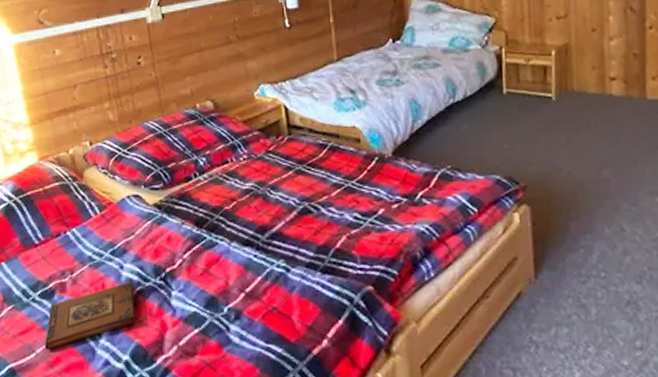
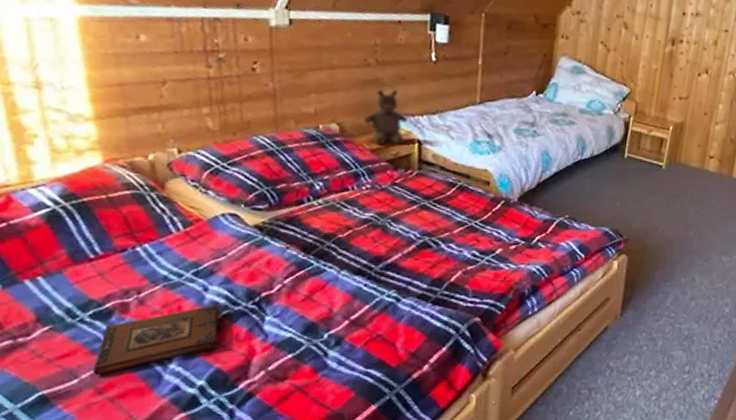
teddy bear: none [233,61,273,116] -> present [363,90,409,145]

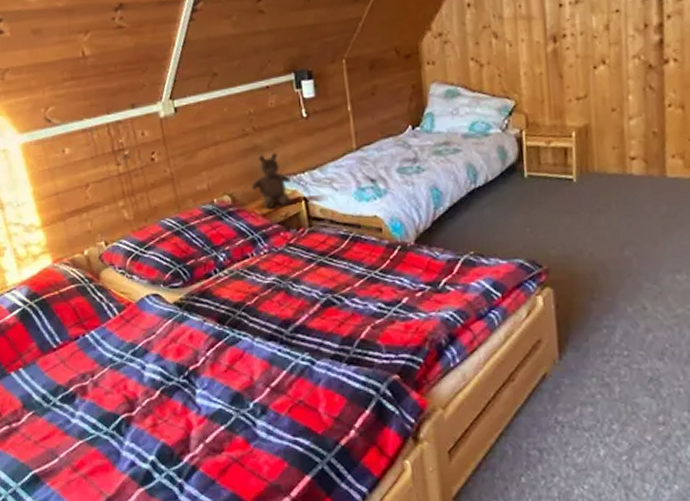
book: present [92,305,220,376] -> none [67,382,160,455]

